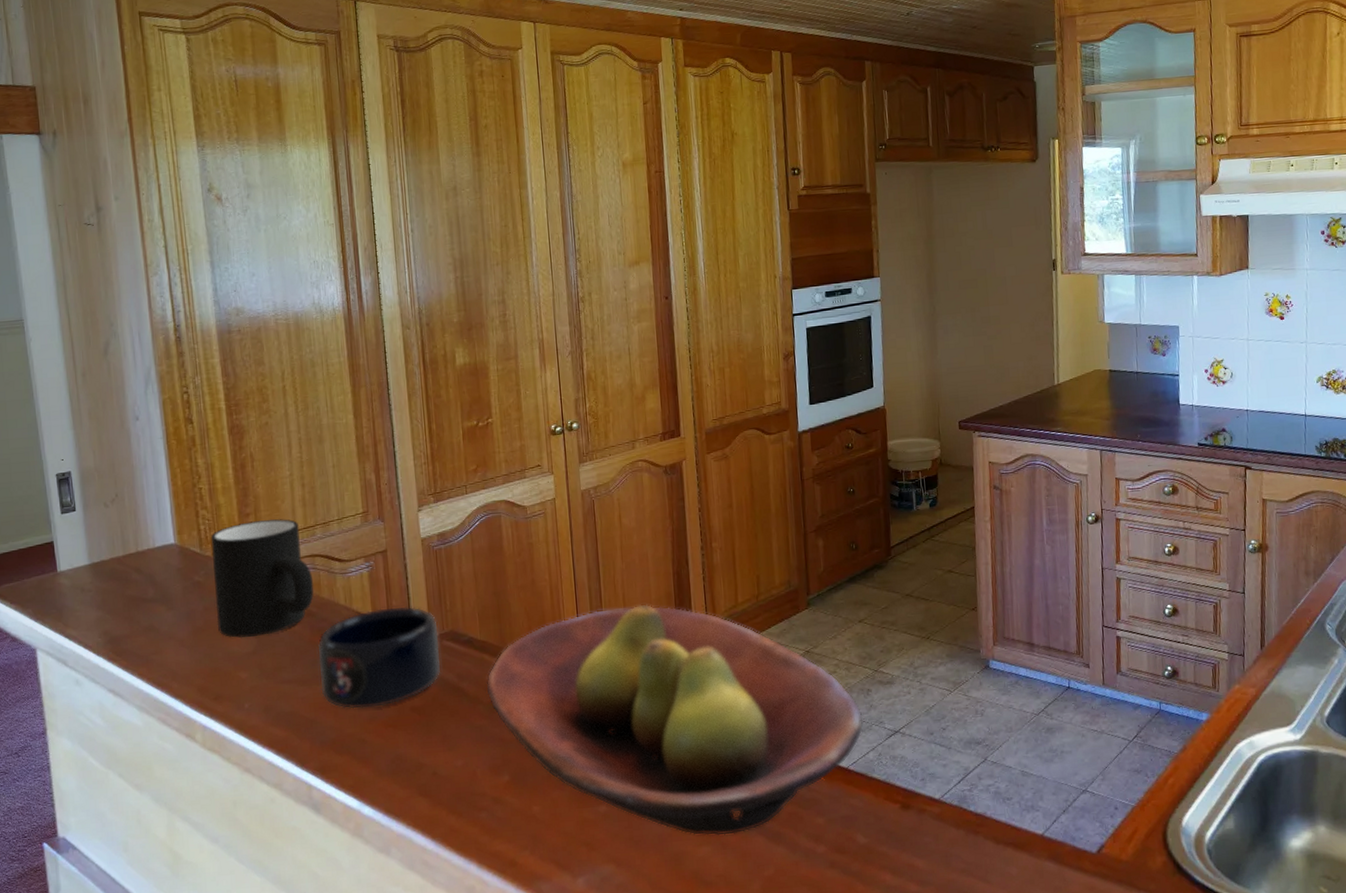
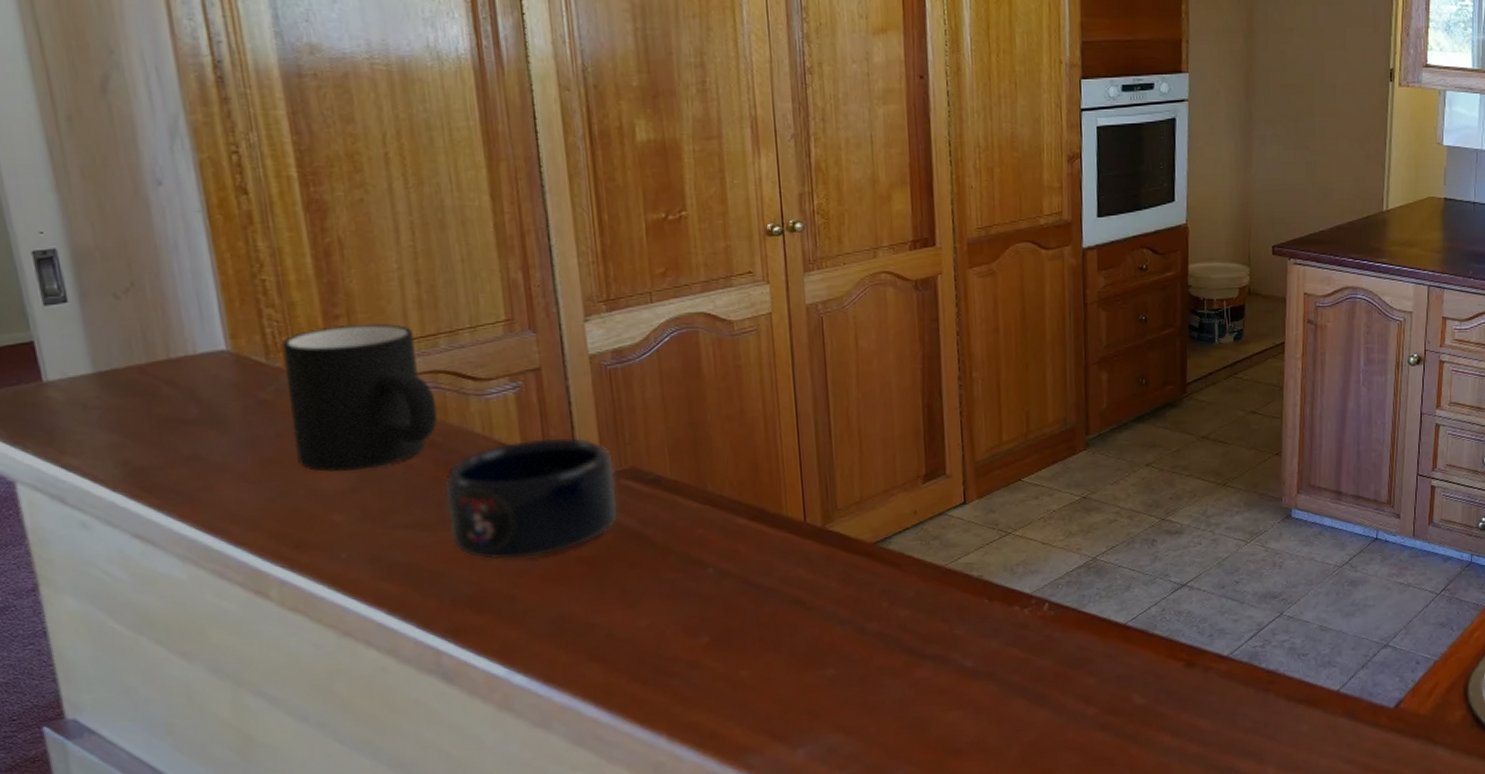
fruit bowl: present [486,604,864,836] -> none [678,440,1146,700]

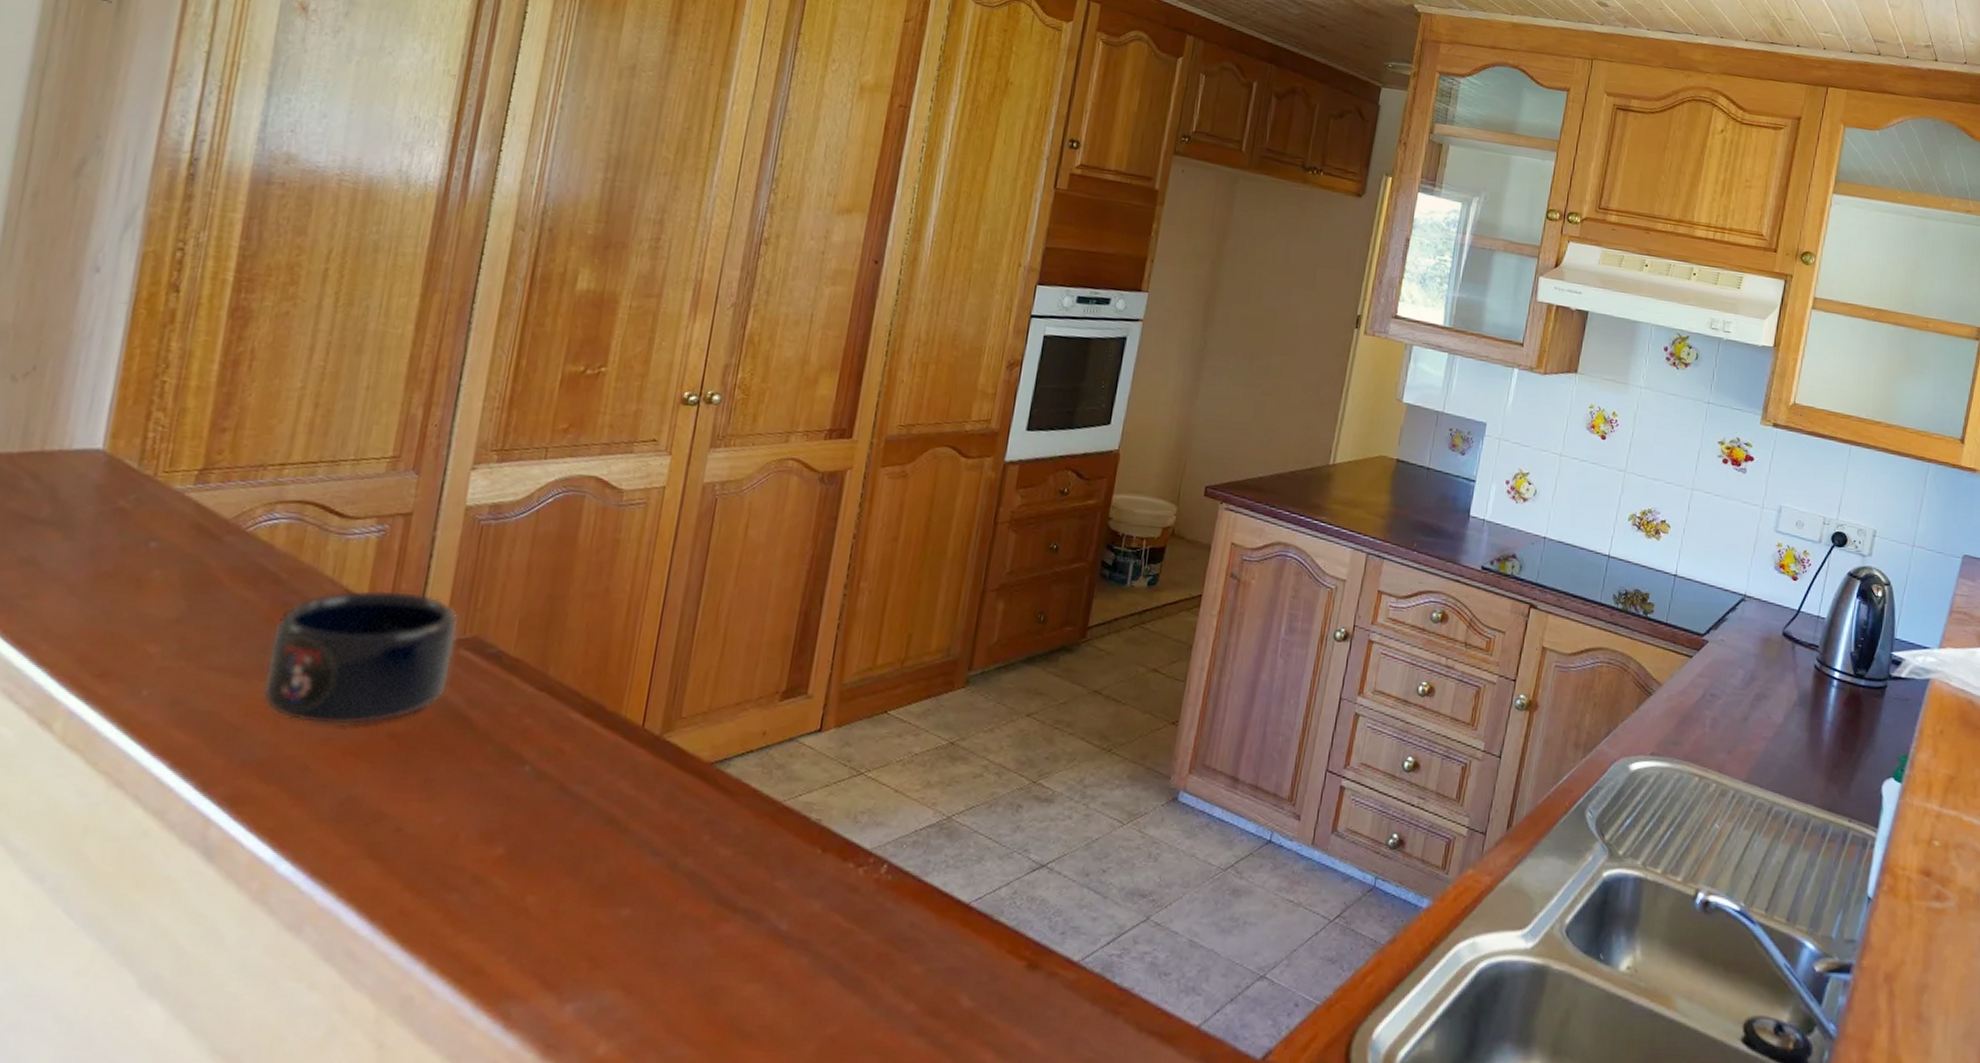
mug: present [282,324,438,473] -> none [133,439,296,600]

